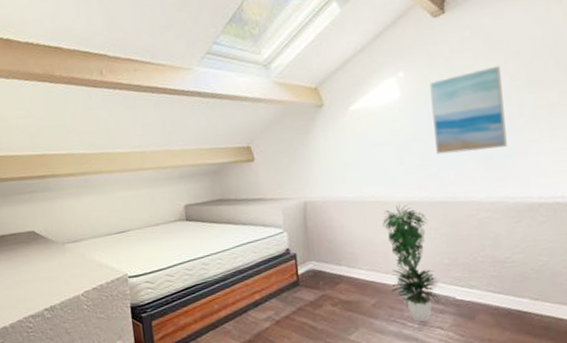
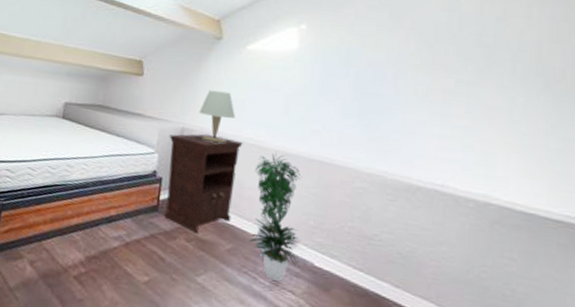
nightstand: none [293,201,370,296] -> present [164,133,243,233]
table lamp: none [316,157,354,210] -> present [198,90,236,144]
wall art: present [429,65,507,155] -> none [323,40,401,121]

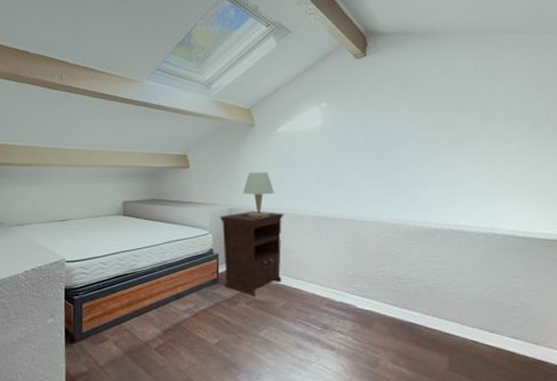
potted plant: present [250,153,301,281] -> none [297,219,343,325]

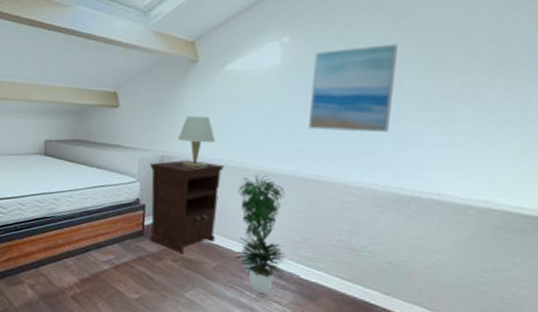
potted plant: none [297,219,343,325] -> present [235,174,287,293]
wall art: none [348,105,411,178] -> present [309,43,398,132]

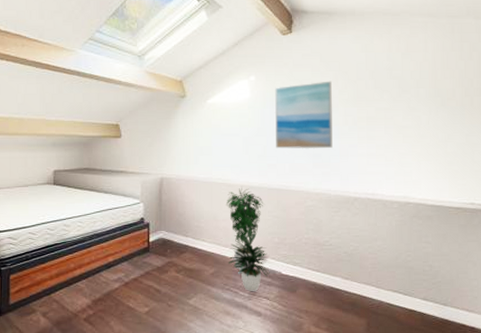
nightstand: present [149,160,224,253] -> none [151,180,214,264]
table lamp: present [177,116,216,169] -> none [173,142,205,187]

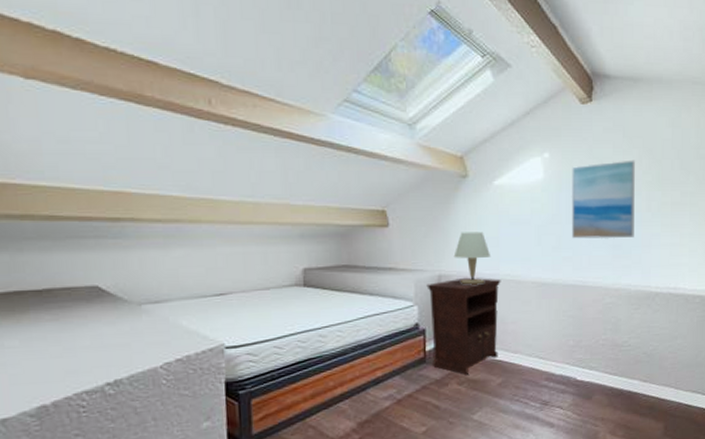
nightstand: none [151,180,214,264] -> present [426,277,501,375]
table lamp: none [173,142,205,187] -> present [453,231,491,285]
potted plant: present [225,188,270,291] -> none [515,285,564,401]

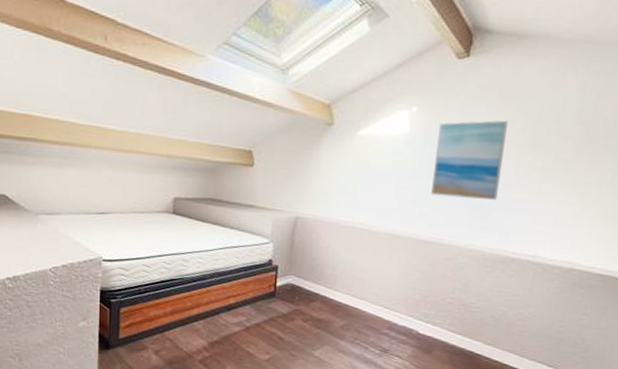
nightstand: present [426,277,501,375] -> none [281,221,355,313]
table lamp: present [453,231,491,285] -> none [311,178,348,230]

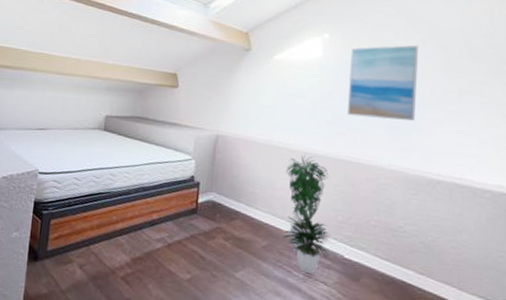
potted plant: none [362,236,408,349] -> present [284,155,331,273]

